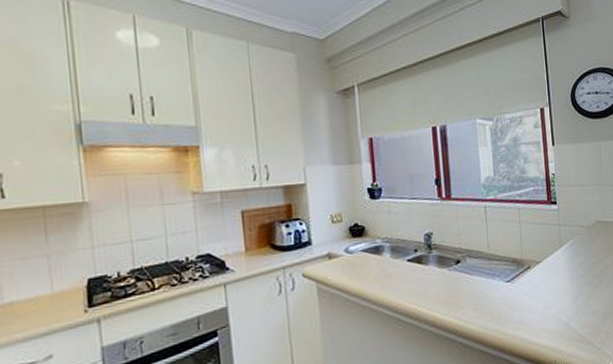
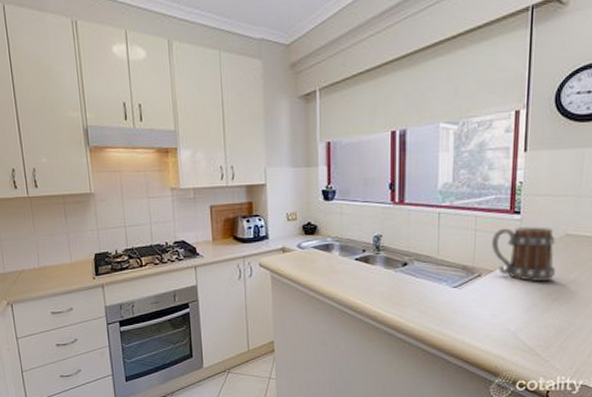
mug: none [536,215,593,269] -> present [492,227,555,281]

